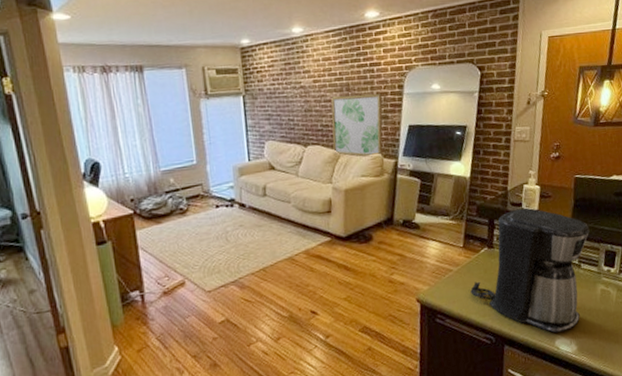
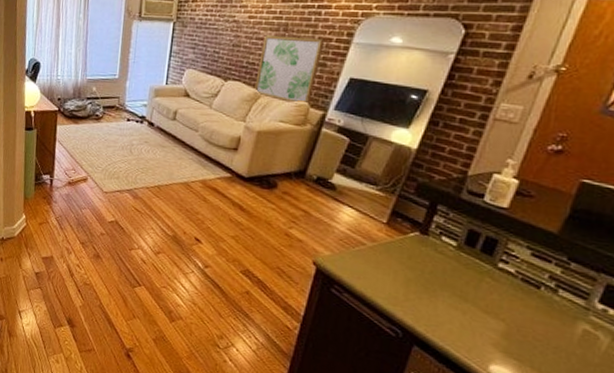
coffee maker: present [470,208,591,334] -> none [383,199,589,360]

